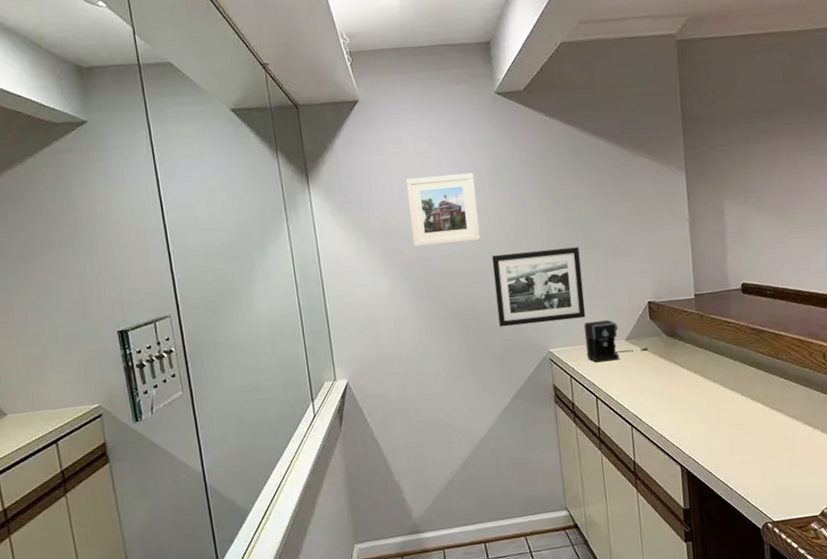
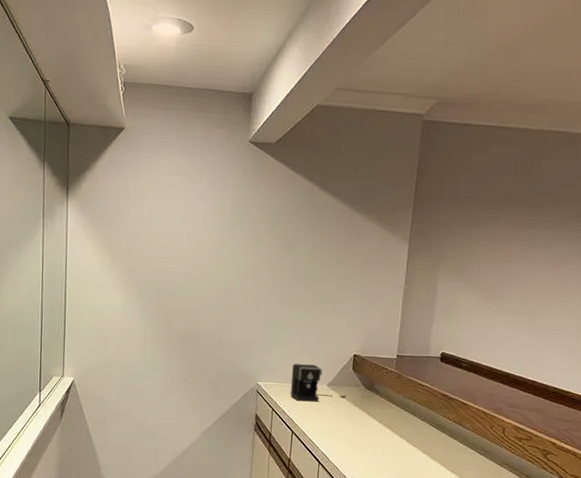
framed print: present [406,172,481,248] -> none [152,207,217,274]
picture frame: present [492,247,586,327] -> none [217,289,300,359]

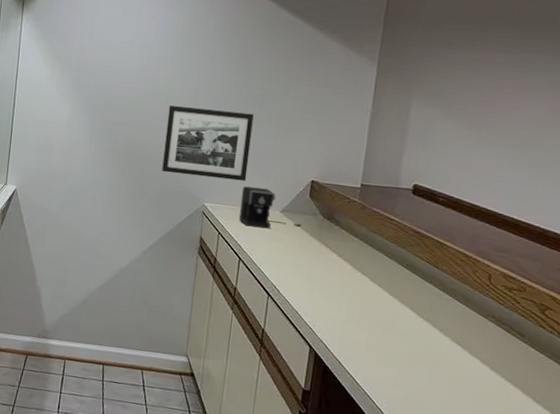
picture frame: none [217,289,300,359] -> present [162,106,254,181]

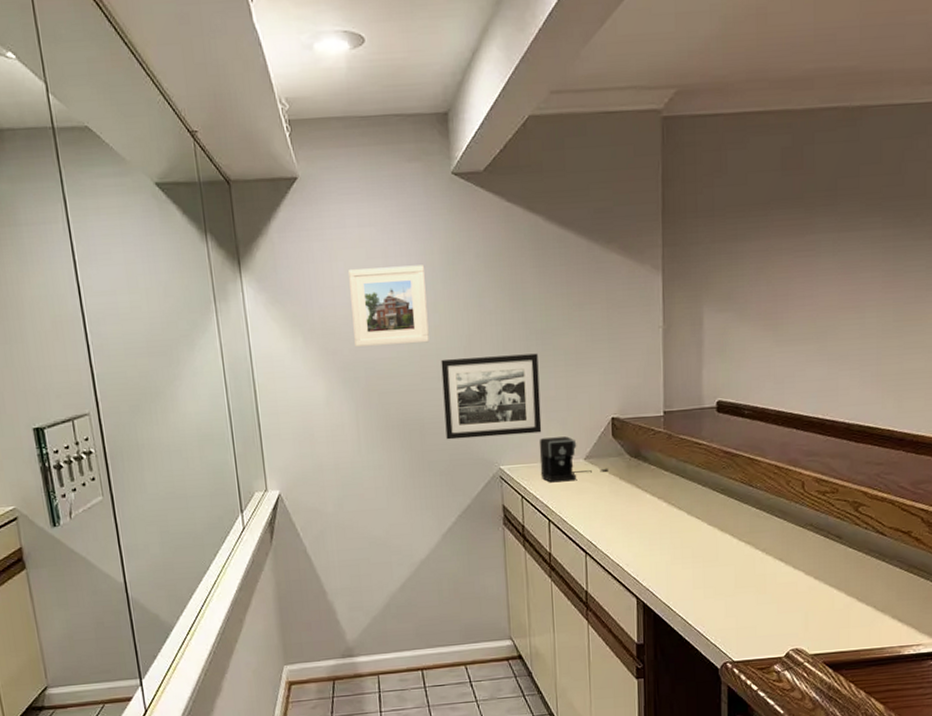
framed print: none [101,22,169,90] -> present [348,265,429,348]

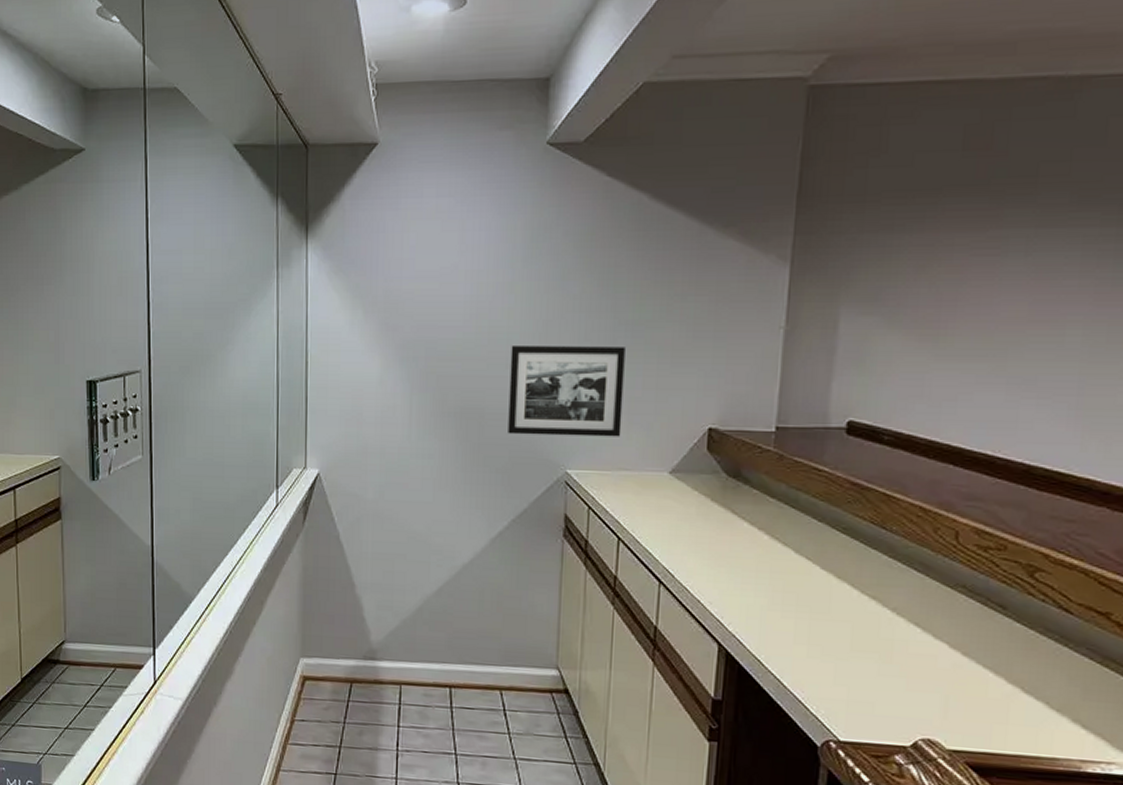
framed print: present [348,265,429,348] -> none [418,241,504,326]
coffee maker: present [539,436,608,483] -> none [614,443,698,497]

